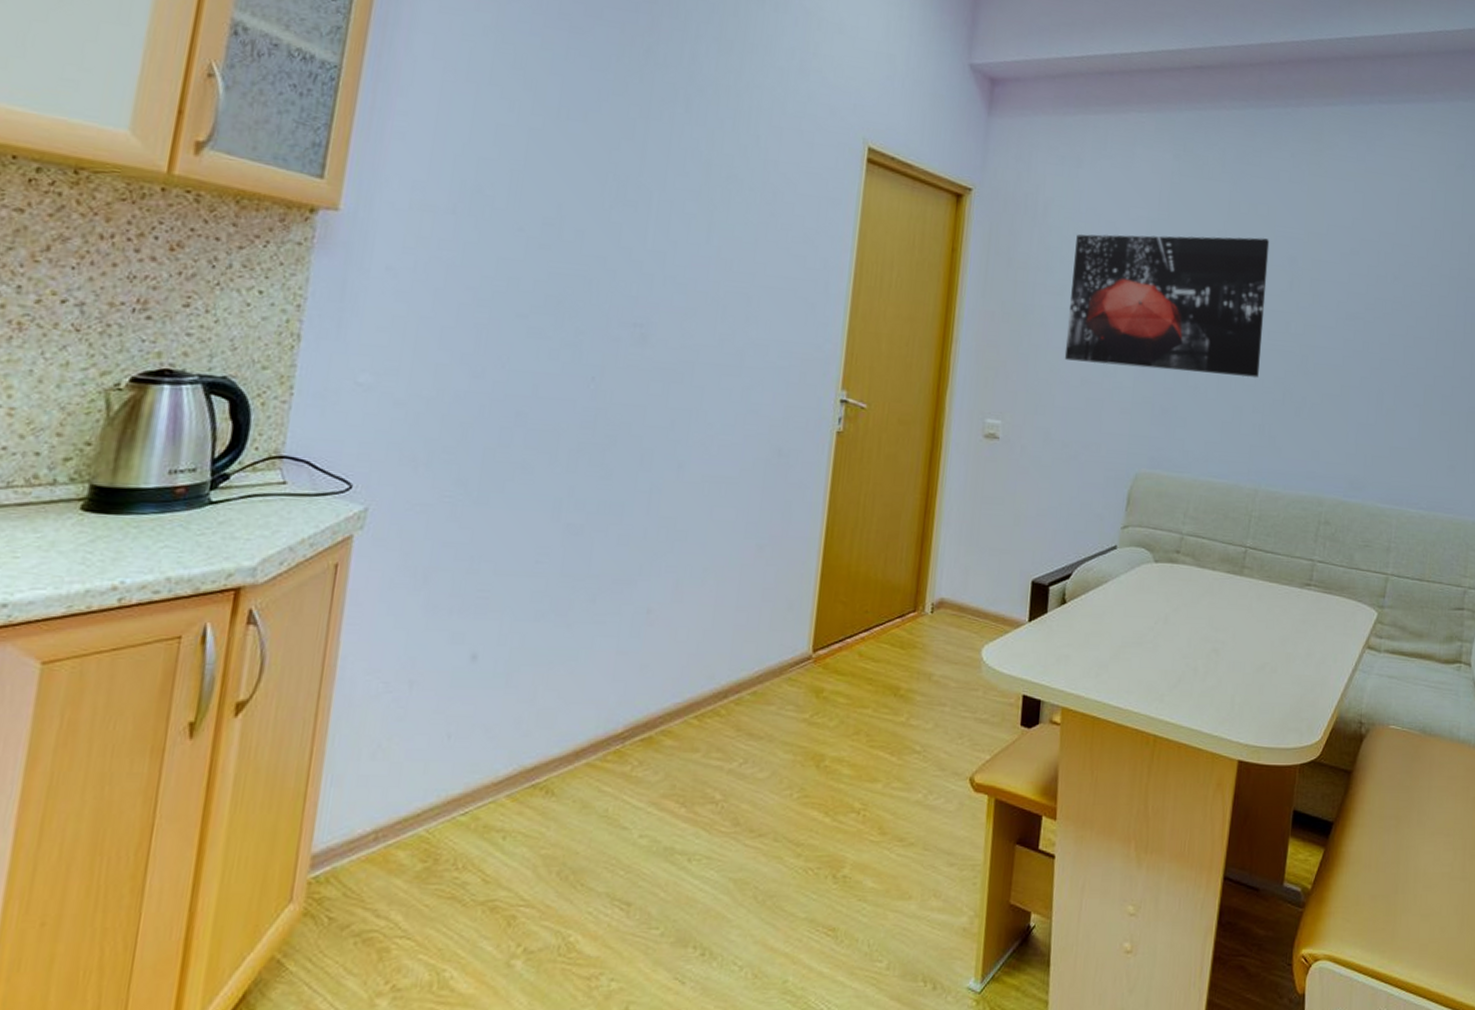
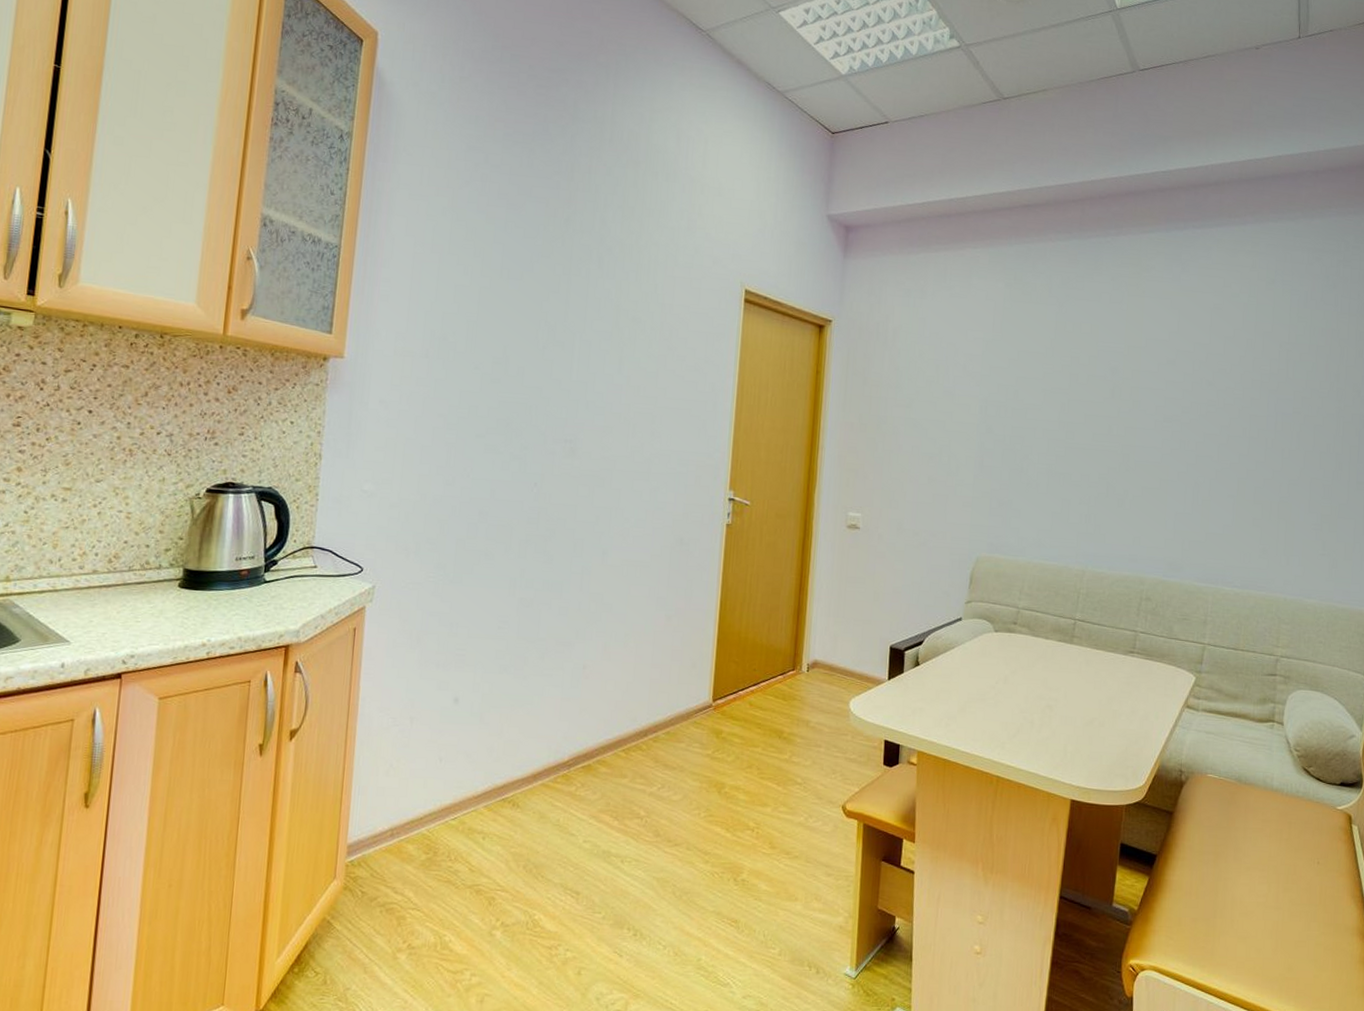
wall art: present [1064,234,1270,378] -> none [913,352,1093,474]

